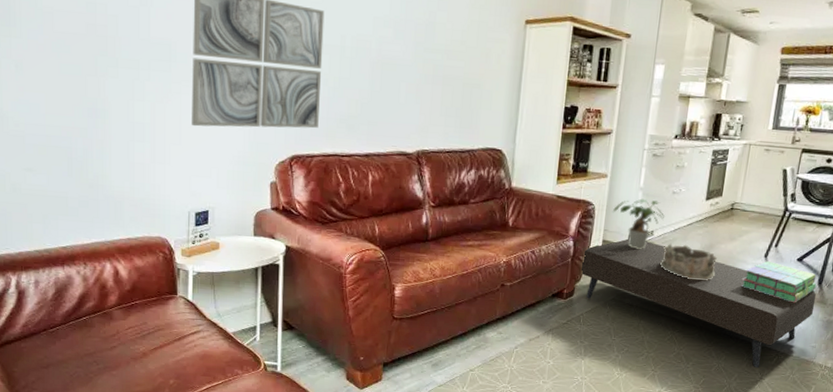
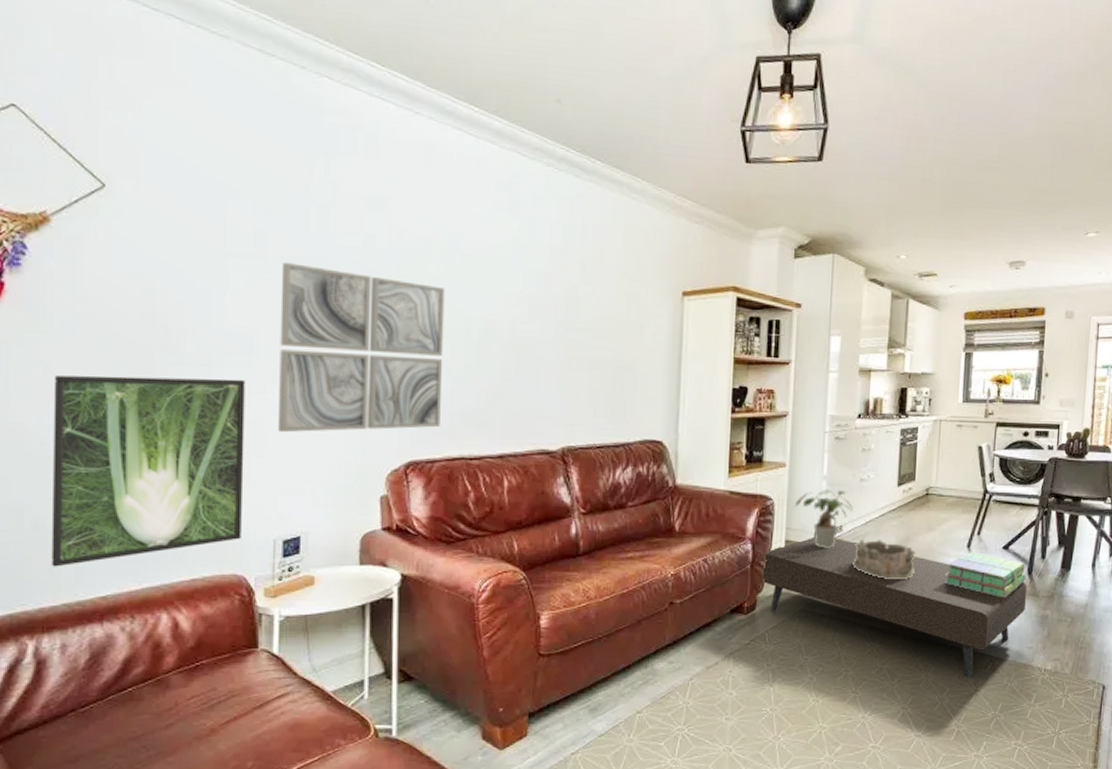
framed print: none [23,72,166,222] -> present [51,375,245,567]

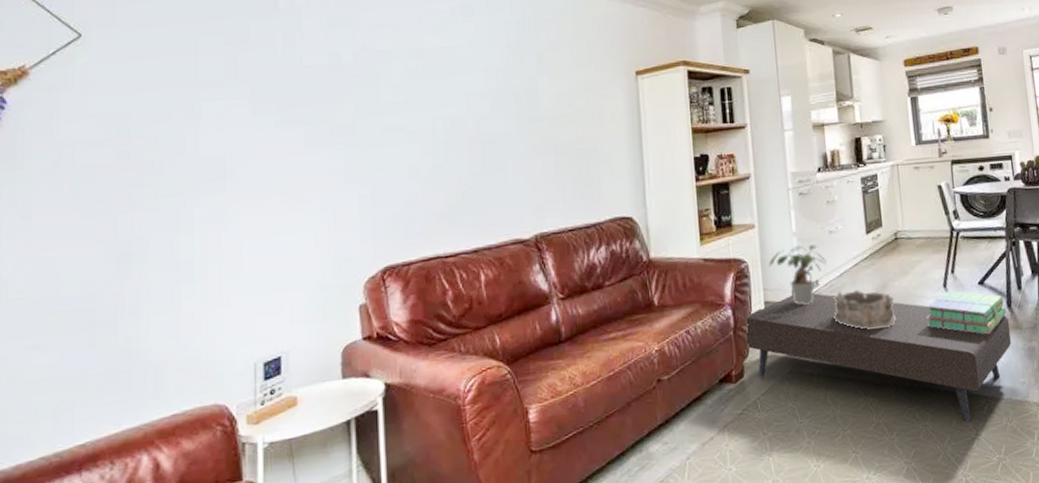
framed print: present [51,375,245,567] -> none [28,204,222,419]
wall art: present [279,263,445,433] -> none [252,87,414,253]

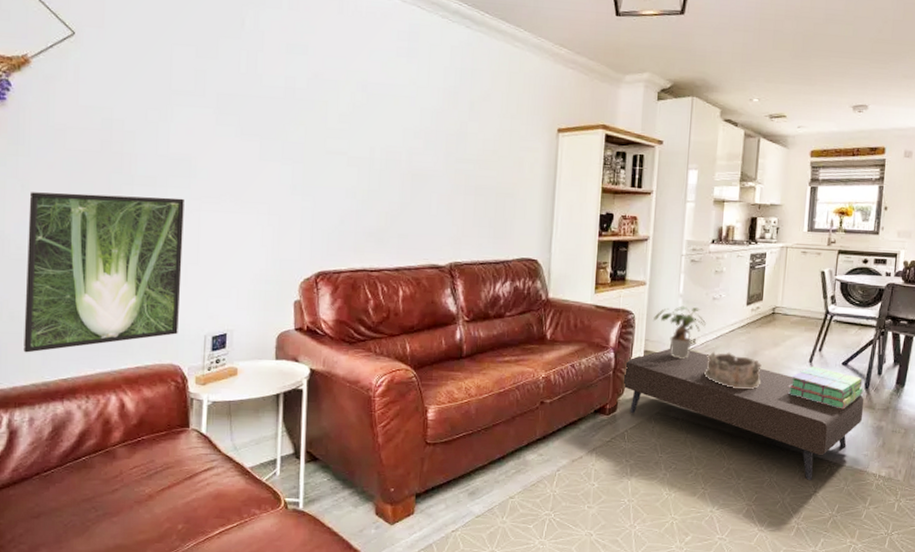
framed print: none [28,204,222,419] -> present [23,192,184,353]

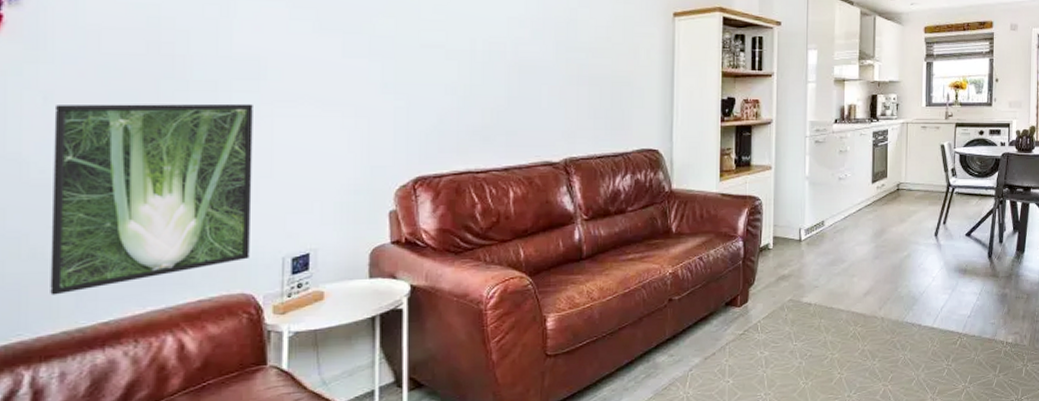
coffee table: present [624,348,864,480] -> none [754,232,988,354]
potted plant: present [653,305,706,359] -> none [781,188,833,242]
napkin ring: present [704,351,762,390] -> none [835,231,890,269]
stack of books: present [787,366,863,409] -> none [916,240,987,280]

